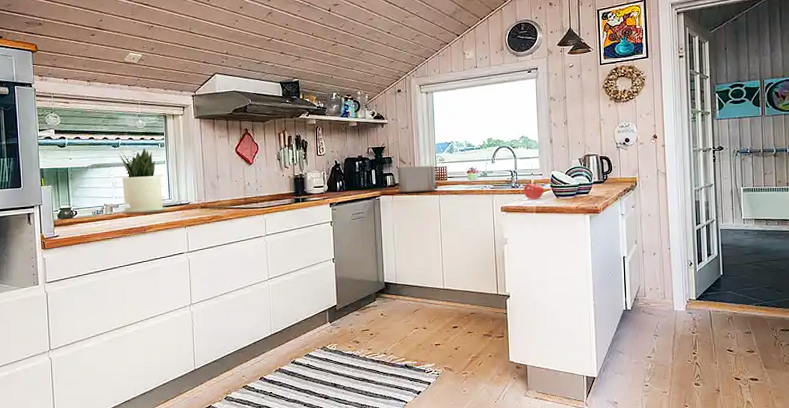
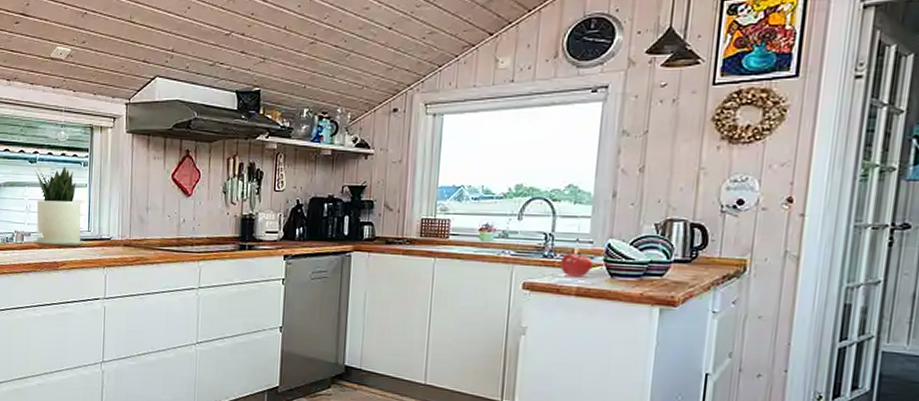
toaster: present [397,166,437,194] -> none [377,215,435,253]

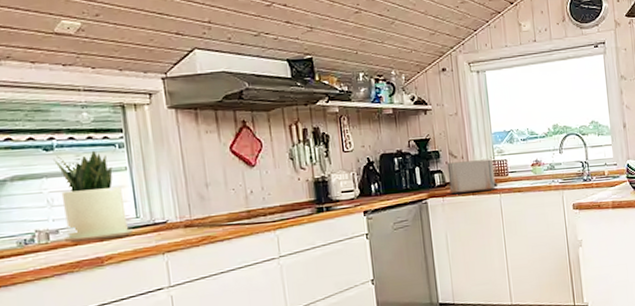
toaster: none [377,215,435,253] -> present [447,159,497,195]
fruit: present [559,251,593,279] -> none [596,173,620,195]

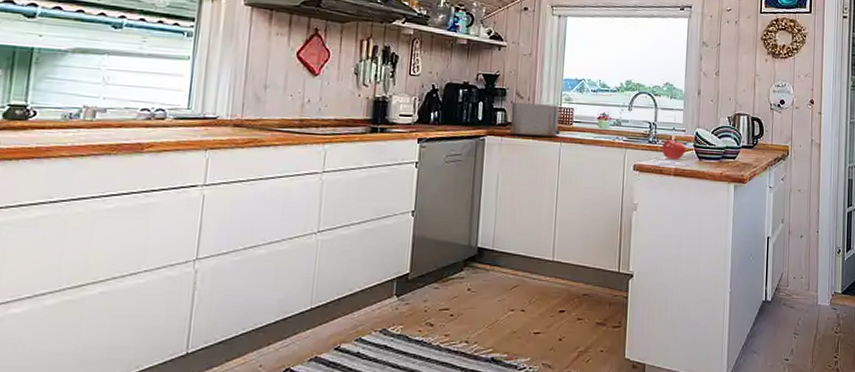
planter: present [53,150,135,243] -> none [109,34,183,127]
fruit: none [596,173,620,195] -> present [661,138,686,161]

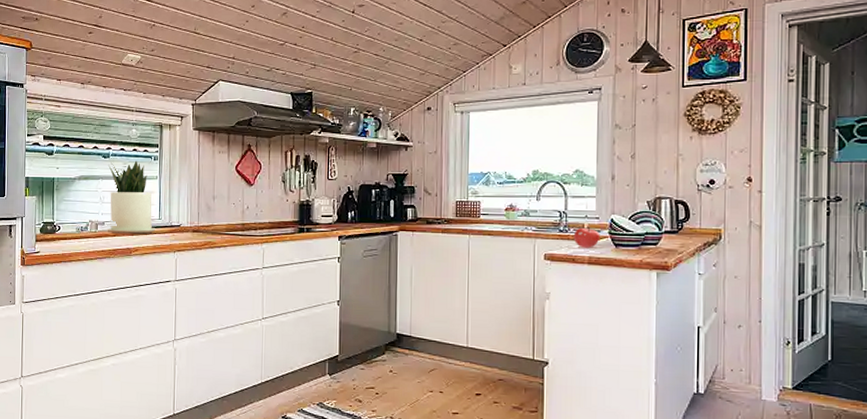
planter: none [109,34,183,127] -> present [107,160,156,235]
toaster: present [510,102,561,138] -> none [420,199,468,231]

